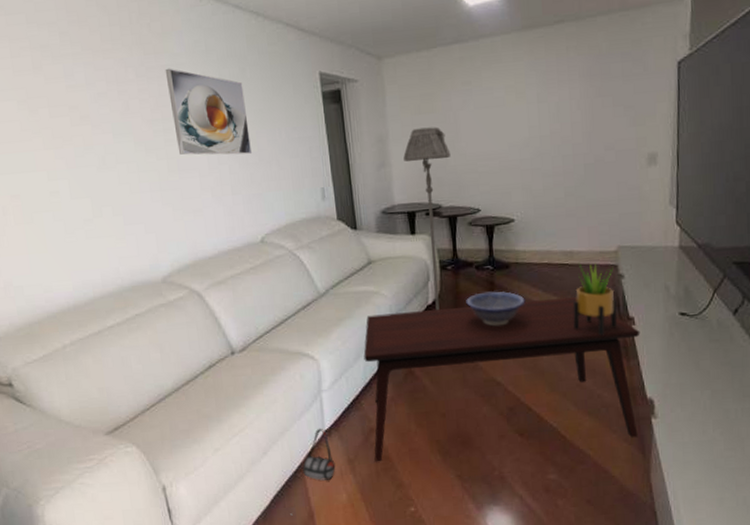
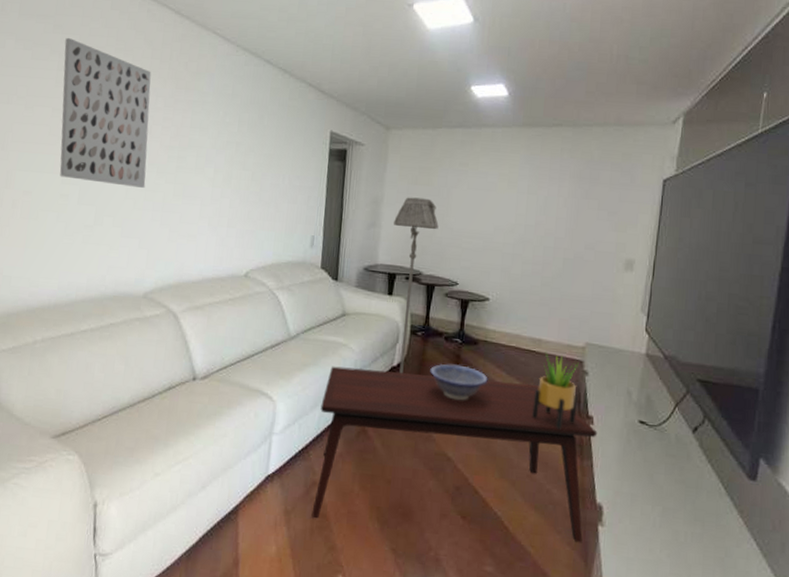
wall art: none [10,18,137,174] -> present [60,37,152,188]
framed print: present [165,68,251,155] -> none [187,103,259,193]
bag: present [290,428,336,516] -> none [215,471,271,559]

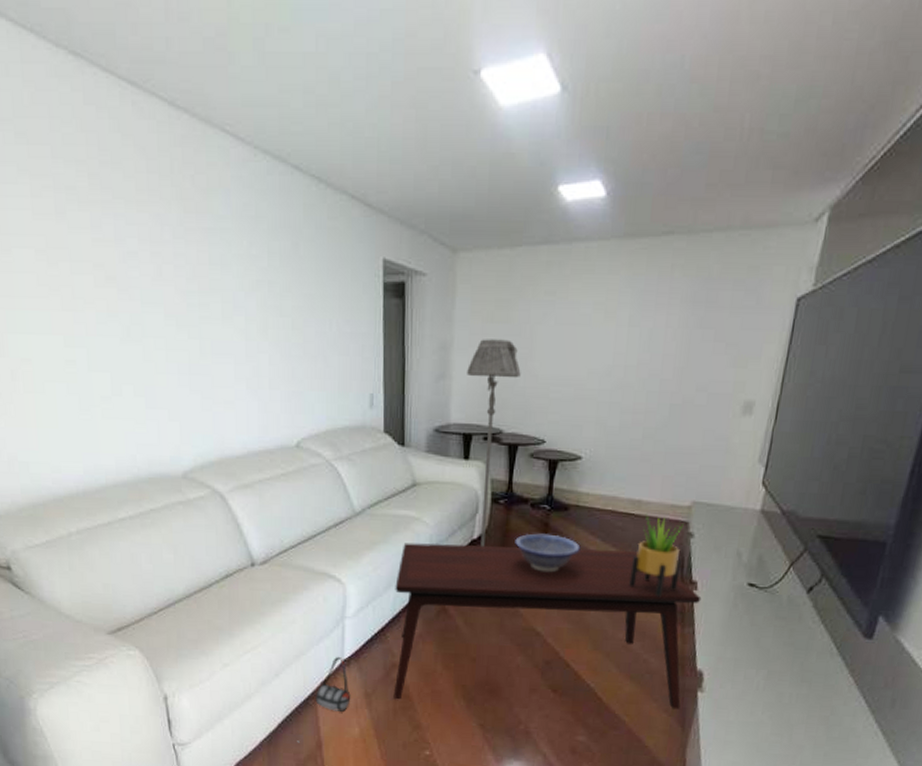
wall art: present [60,37,152,188] -> none [33,149,165,346]
bag: none [215,471,271,559] -> present [297,656,351,743]

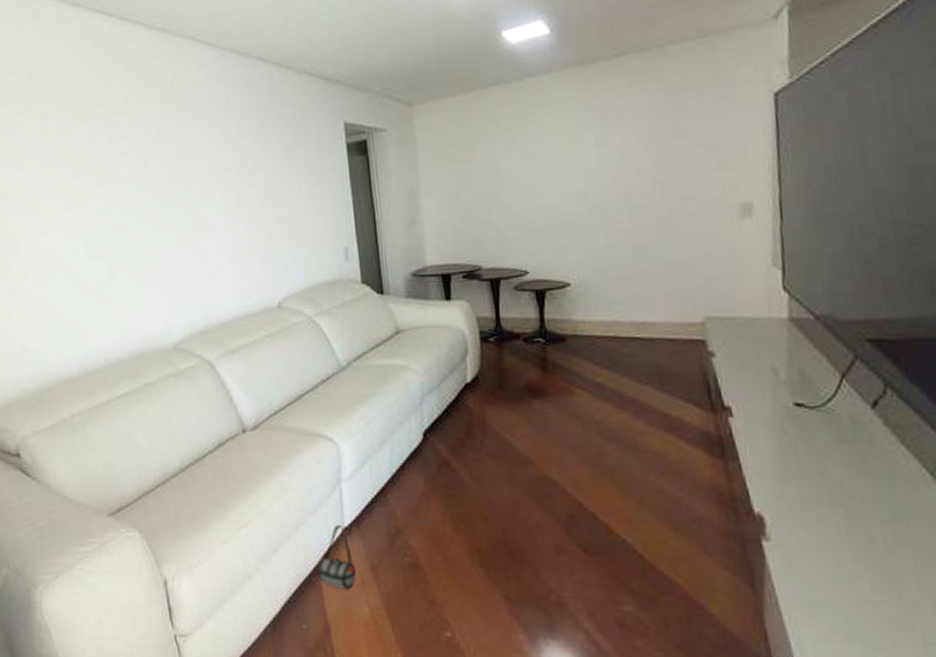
coffee table: present [393,543,702,710] -> none [390,379,744,571]
floor lamp: present [467,339,521,547] -> none [437,177,492,391]
decorative bowl: present [515,533,581,572] -> none [512,369,587,411]
potted plant: present [629,514,684,597] -> none [648,336,708,429]

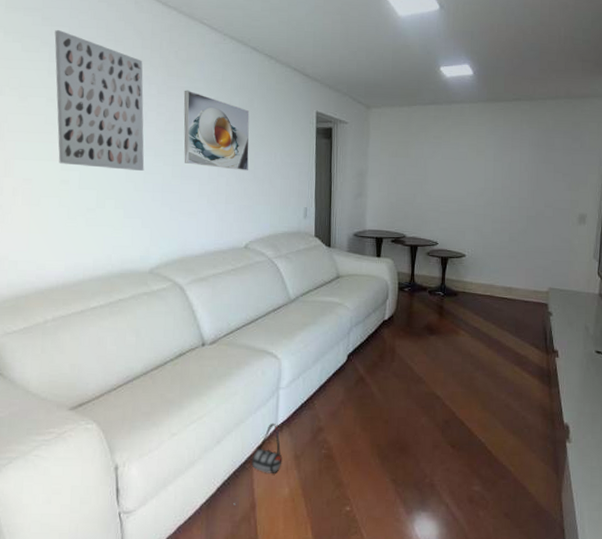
wall art: none [42,82,153,235] -> present [54,29,145,171]
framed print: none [185,124,270,214] -> present [183,90,250,171]

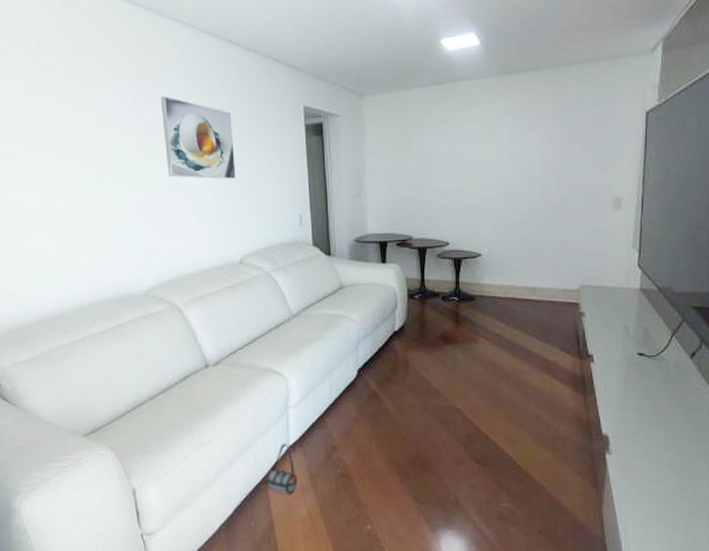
wall art: present [54,29,145,171] -> none [22,43,129,189]

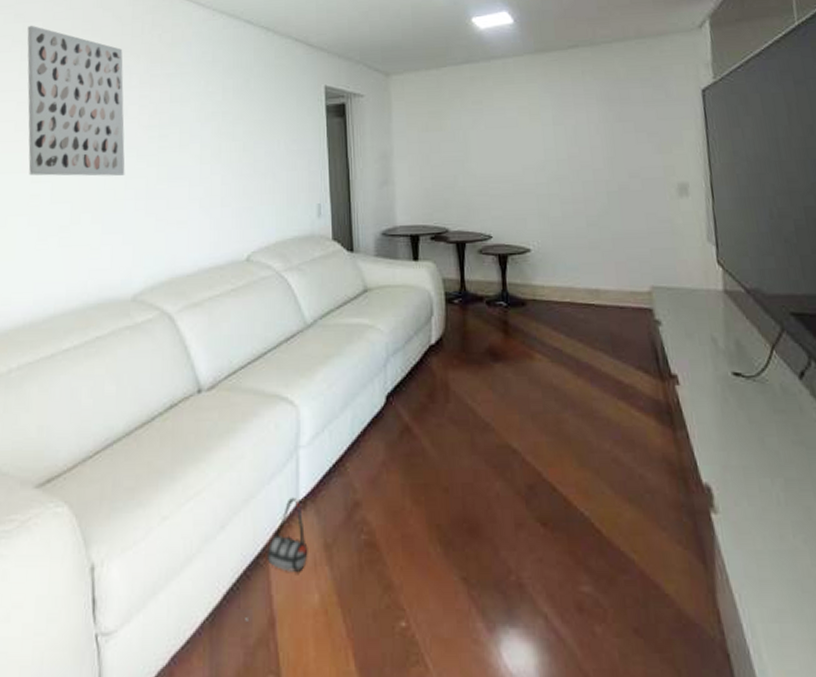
wall art: none [22,43,129,189] -> present [27,25,125,176]
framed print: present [160,96,236,180] -> none [169,76,247,166]

